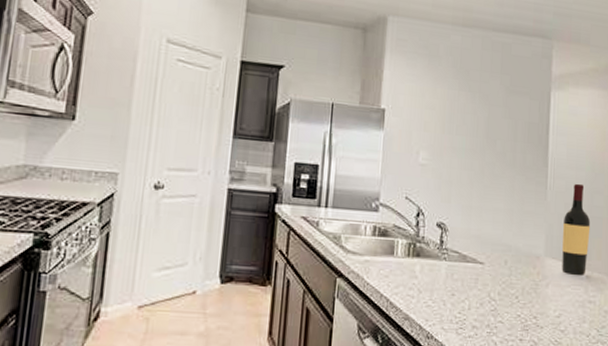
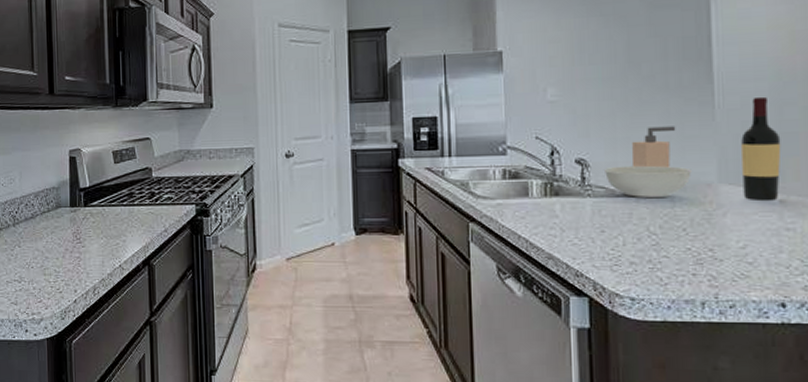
bowl: none [460,233,526,267] -> present [605,165,692,199]
soap dispenser: none [481,199,518,239] -> present [631,126,676,168]

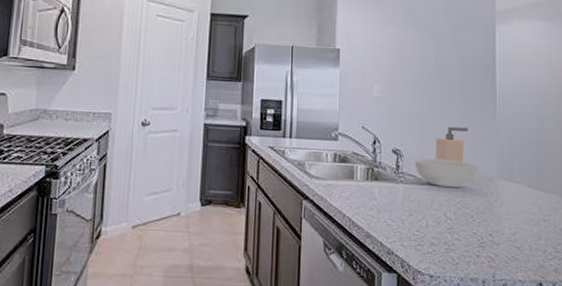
wine bottle: present [741,96,781,202] -> none [514,109,541,197]

